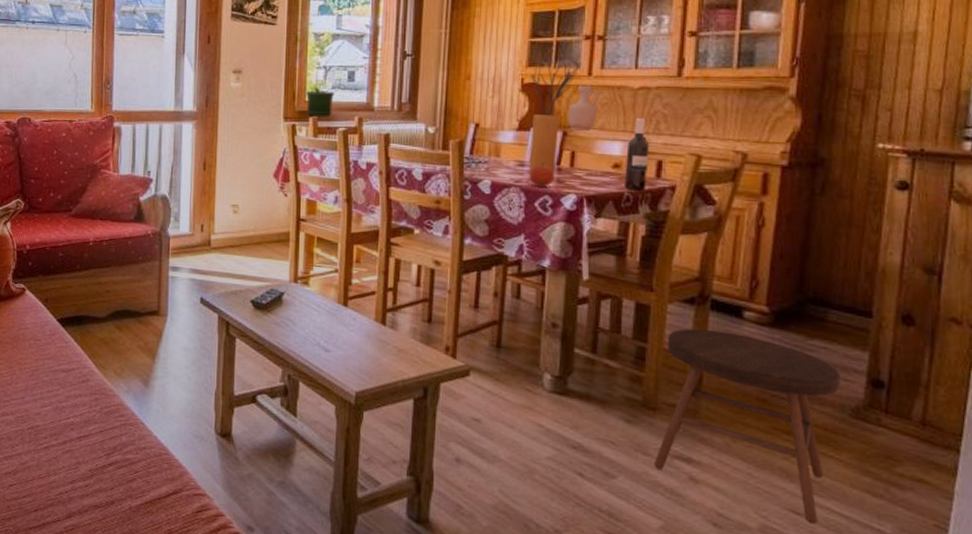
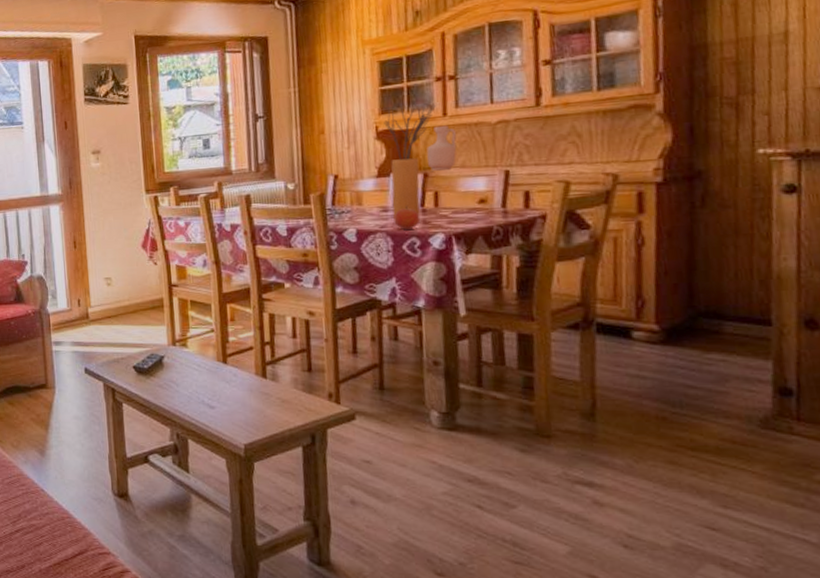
planter: present [306,85,335,117] -> none [164,157,193,187]
wine bottle: present [625,117,649,191] -> none [490,150,516,224]
stool: present [653,329,841,524] -> none [554,354,745,538]

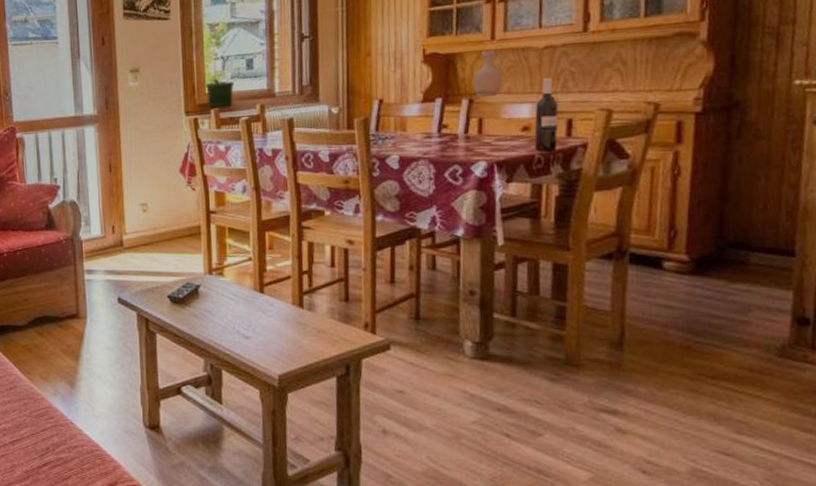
planter: none [164,157,193,187] -> present [206,77,235,109]
vase: present [384,103,436,220] -> none [431,25,484,147]
fruit: present [393,206,421,230] -> none [437,132,464,157]
wine bottle: none [490,150,516,224] -> present [534,77,559,152]

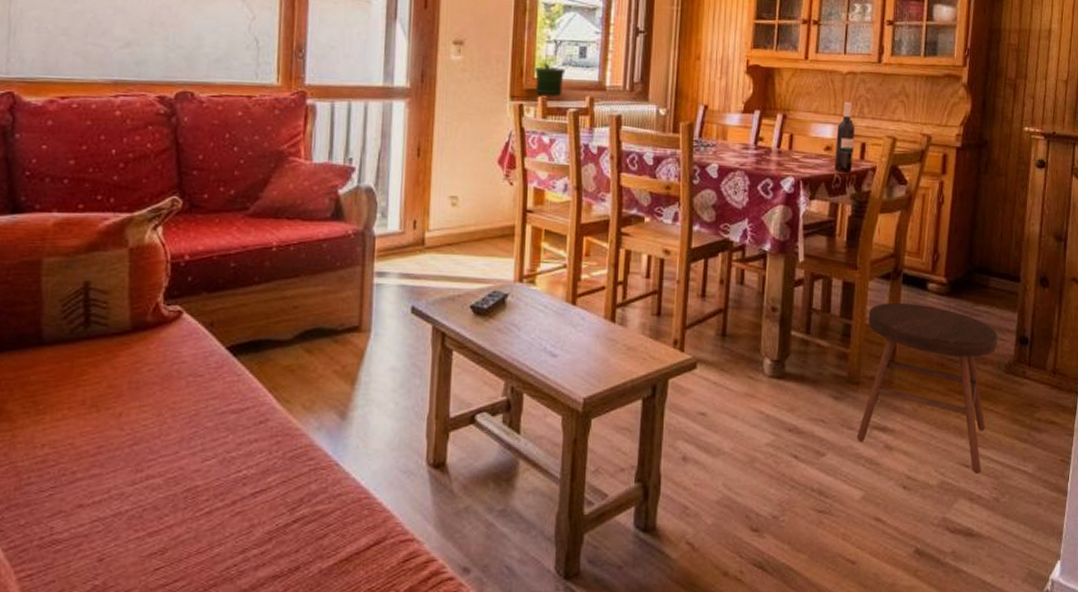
ceramic jug: present [473,49,504,98] -> none [788,68,814,115]
stool: none [579,284,766,463] -> present [856,303,998,474]

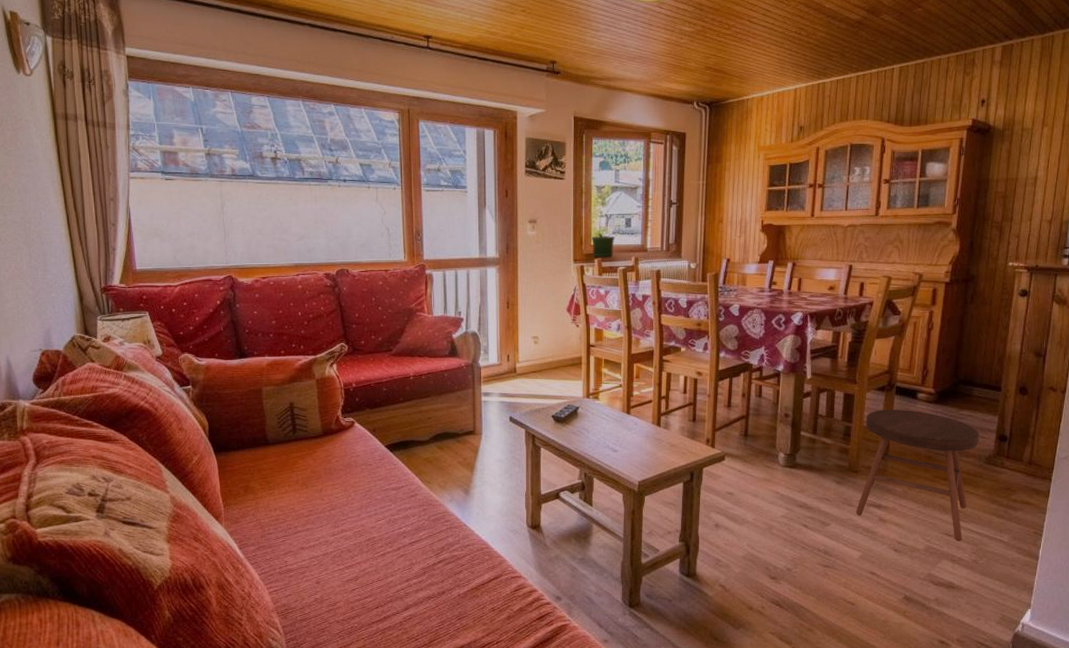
wine bottle: present [835,101,855,173] -> none [837,249,855,307]

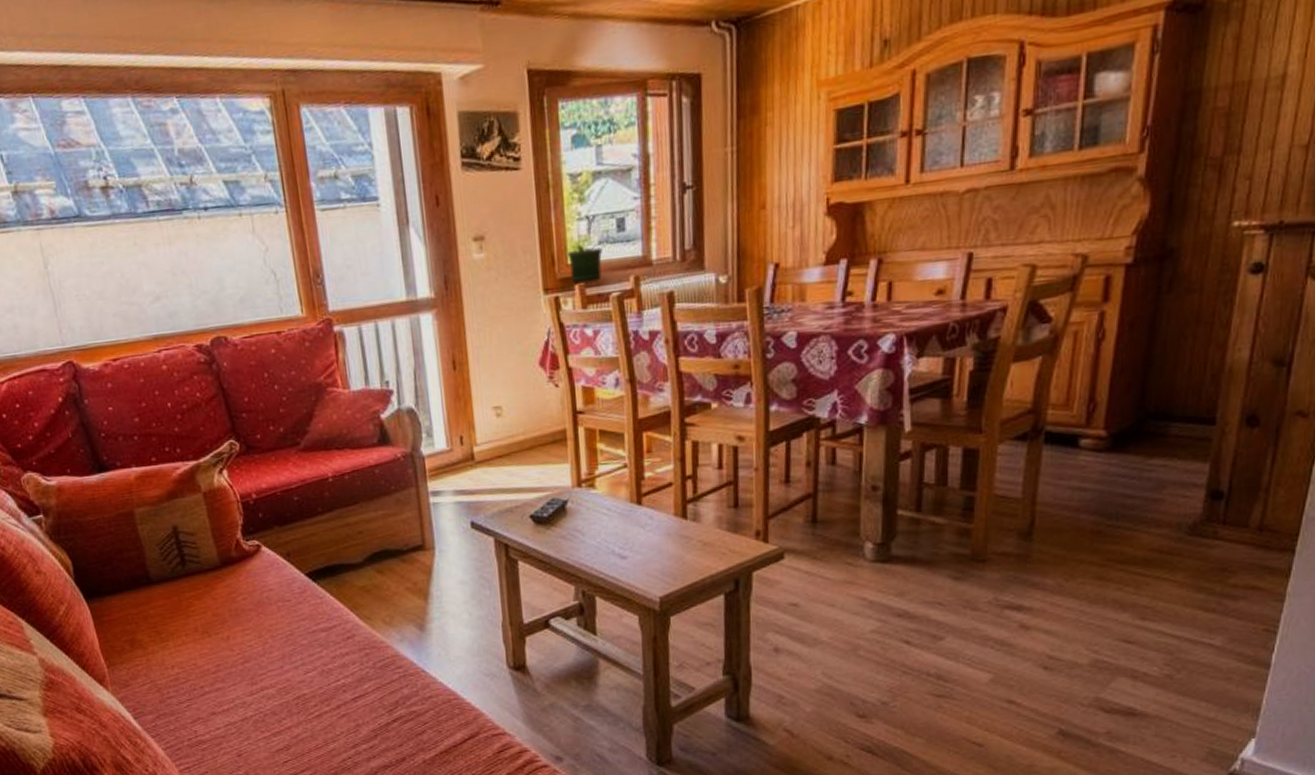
stool: present [855,410,980,541] -> none [983,465,1180,650]

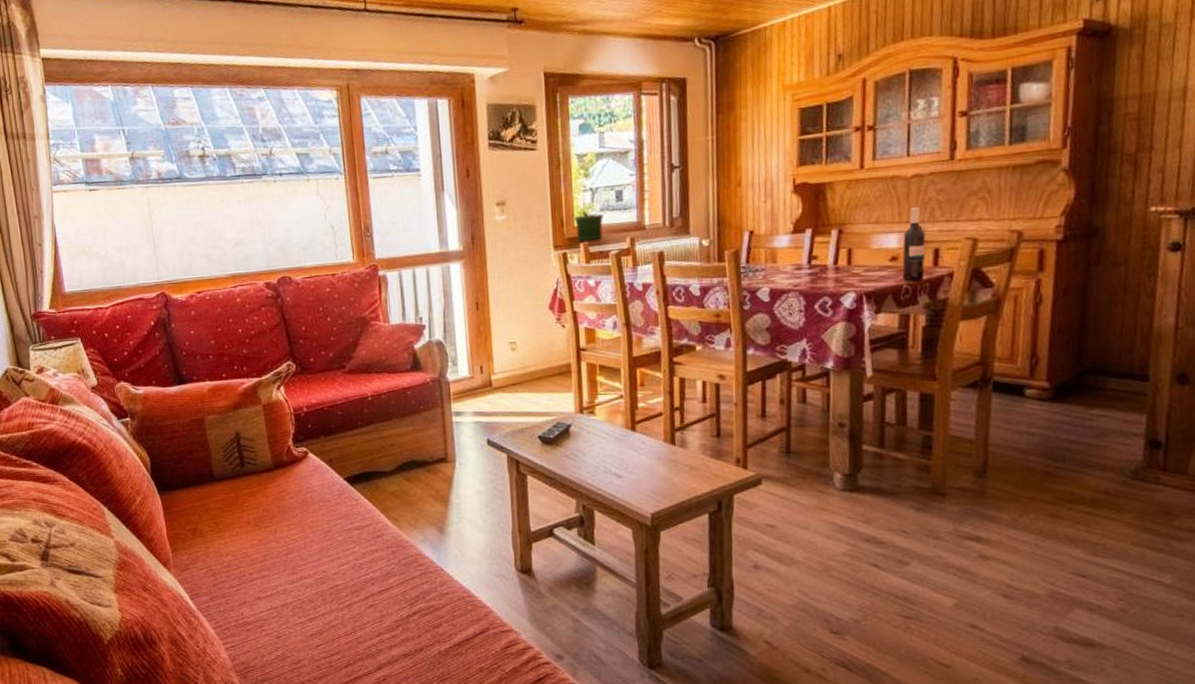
wine bottle: none [949,227,977,320] -> present [902,206,926,282]

